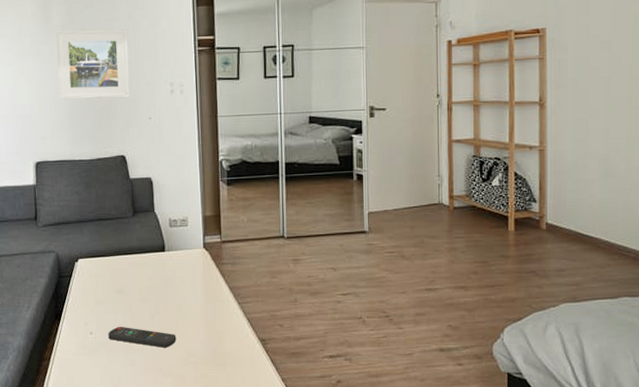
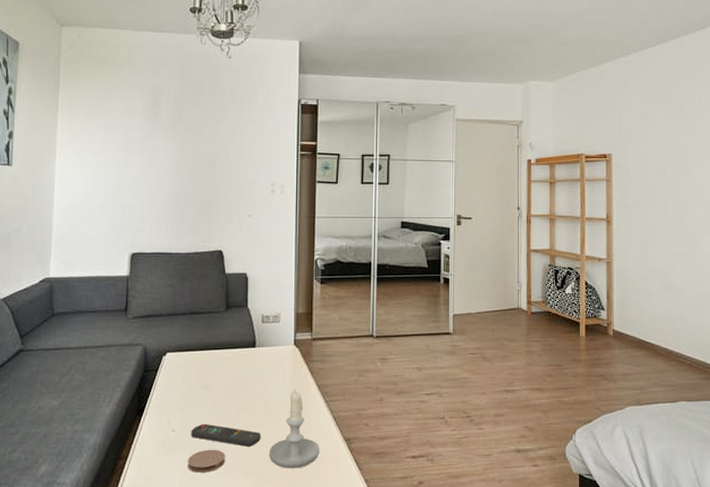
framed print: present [56,29,130,100] -> none [161,127,233,195]
coaster: none [106,350,144,373] -> present [187,449,226,473]
candle: none [185,292,235,369] -> present [269,389,319,469]

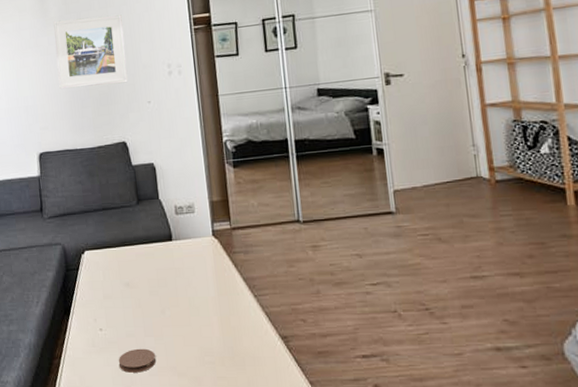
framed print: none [161,127,233,195] -> present [53,15,128,90]
remote control: present [191,423,261,447] -> none [118,322,190,346]
candle: present [269,389,319,469] -> none [200,283,255,369]

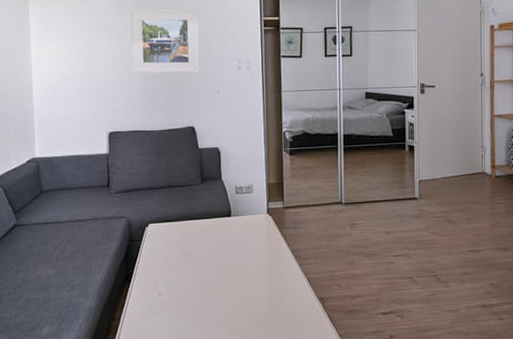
coaster: present [118,348,157,373] -> none [174,310,210,331]

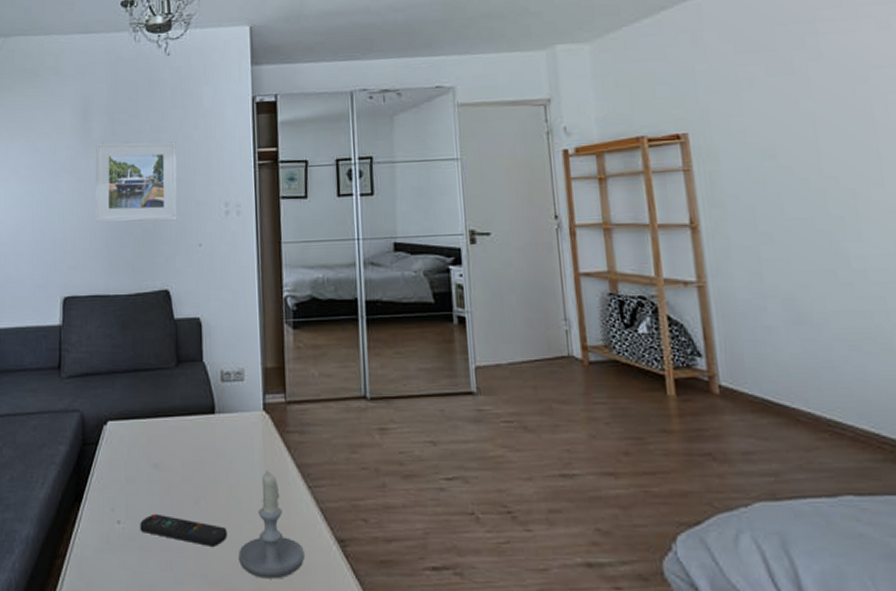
remote control: none [176,287,241,307] -> present [140,513,228,546]
candle: none [249,254,296,326] -> present [239,470,304,579]

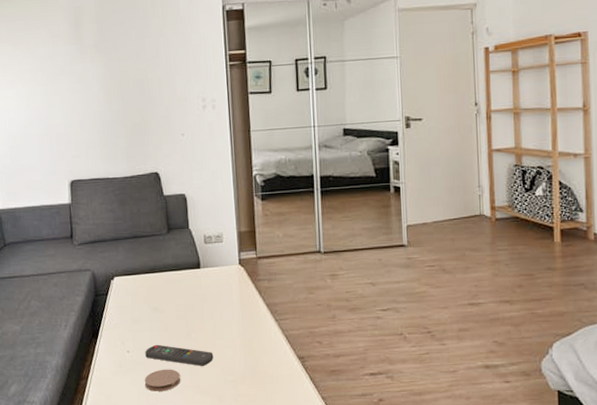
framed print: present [95,141,178,223] -> none [88,46,162,118]
coaster: none [137,548,184,580] -> present [144,369,181,391]
candle: present [239,470,304,579] -> none [223,309,273,387]

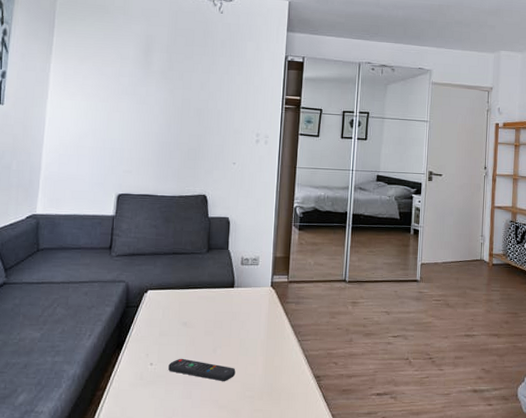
coaster: present [144,369,181,391] -> none [163,383,201,405]

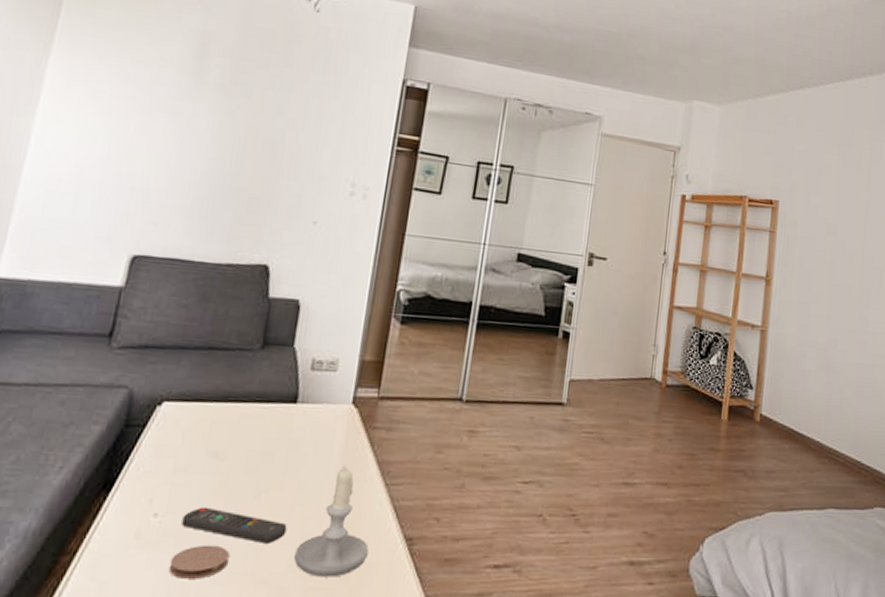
coaster: none [163,383,201,405] -> present [168,544,231,579]
candle: none [242,328,291,403] -> present [294,465,369,577]

